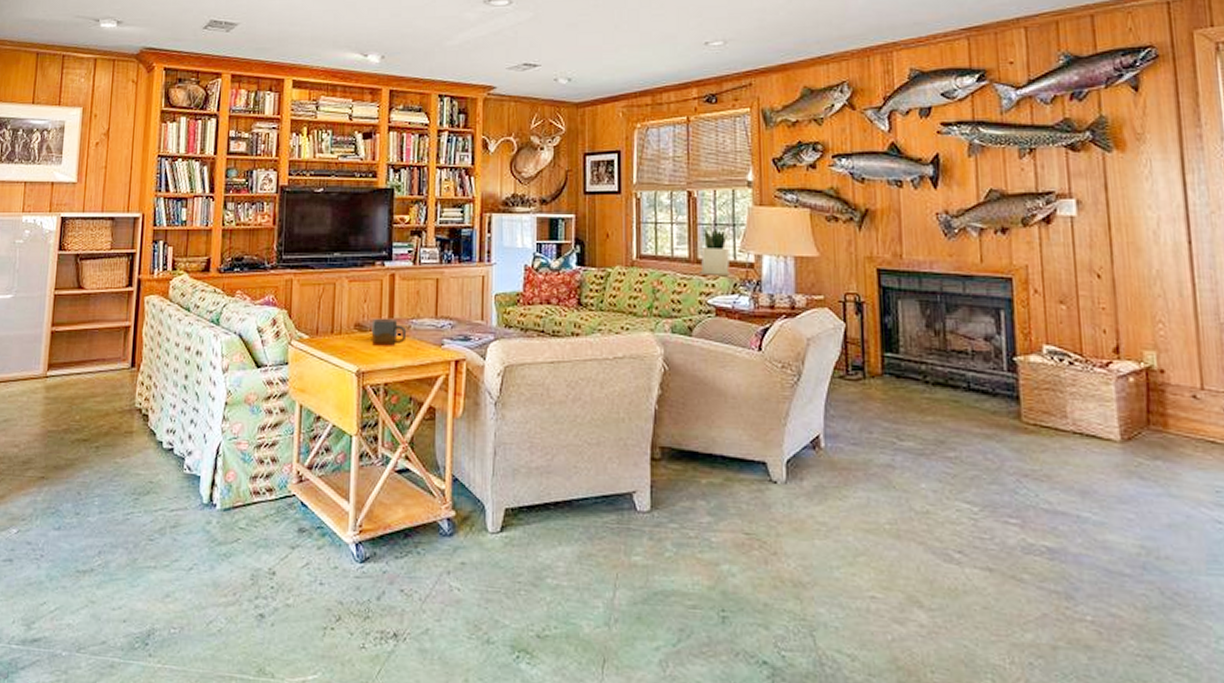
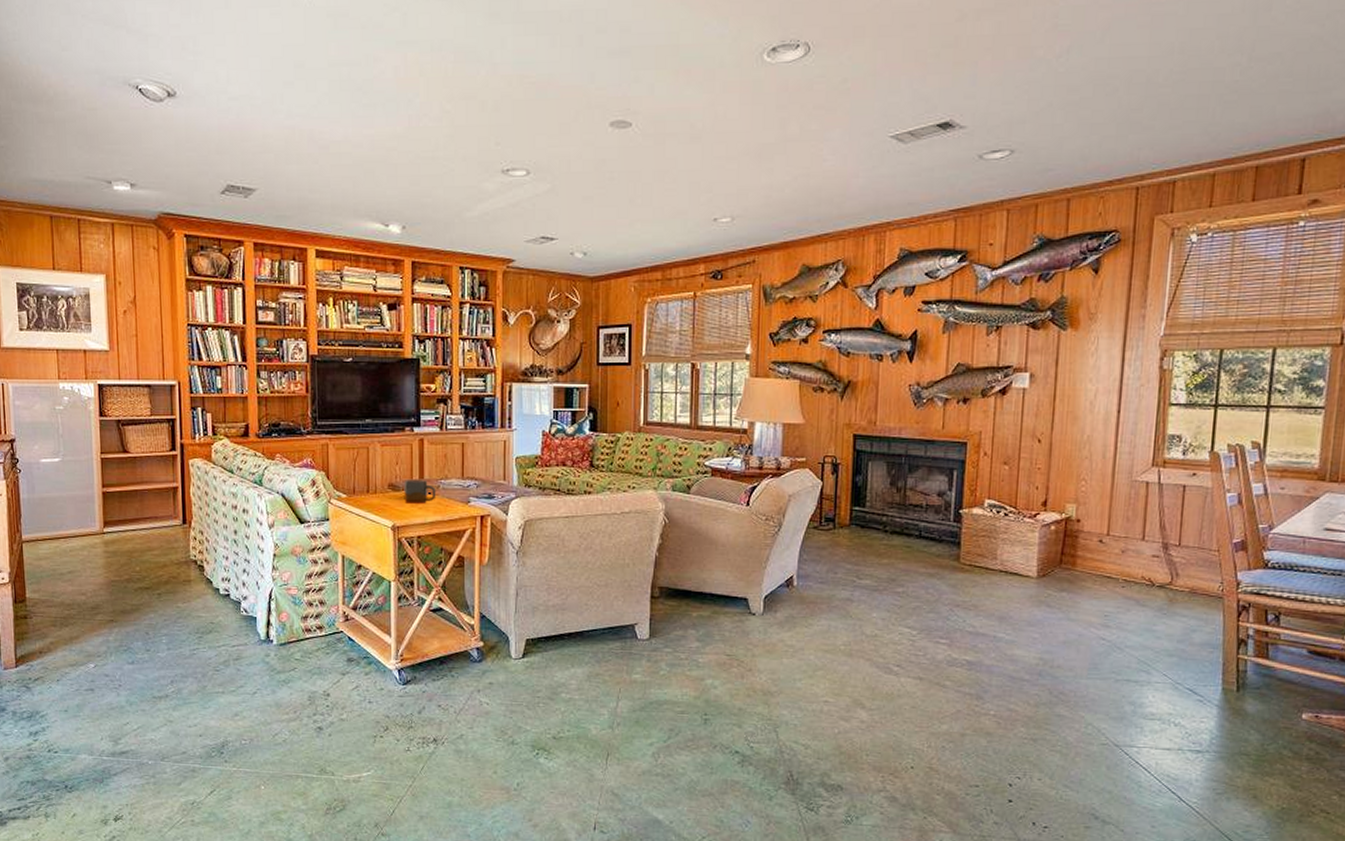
planter: present [698,228,731,277] -> none [698,398,727,442]

